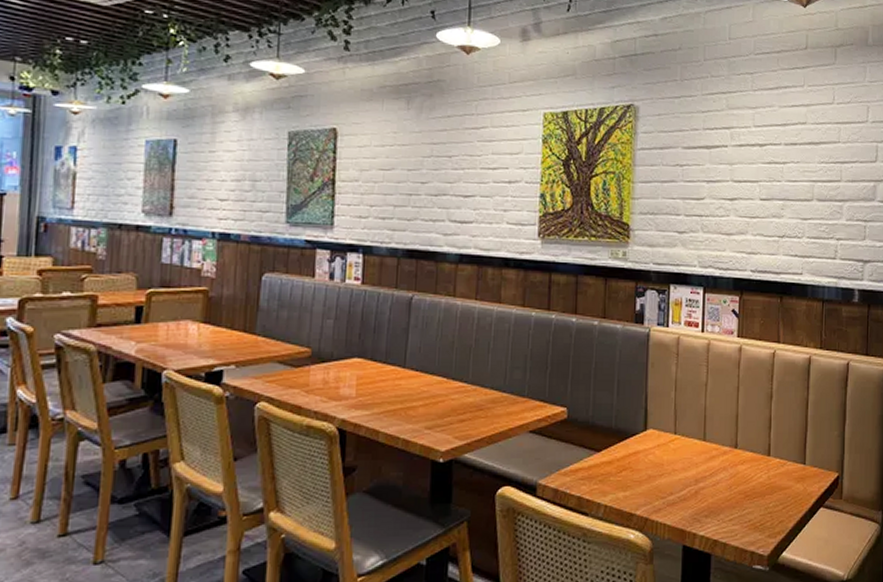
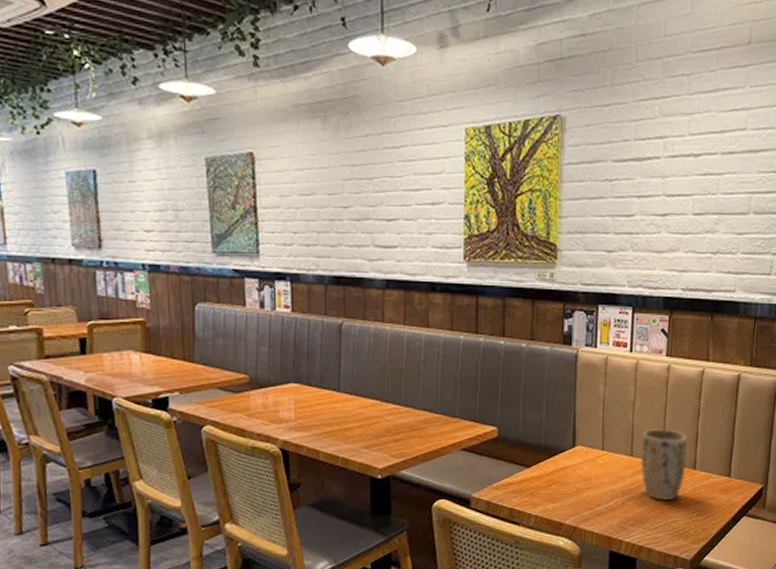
plant pot: none [713,412,762,490] -> present [640,429,689,501]

